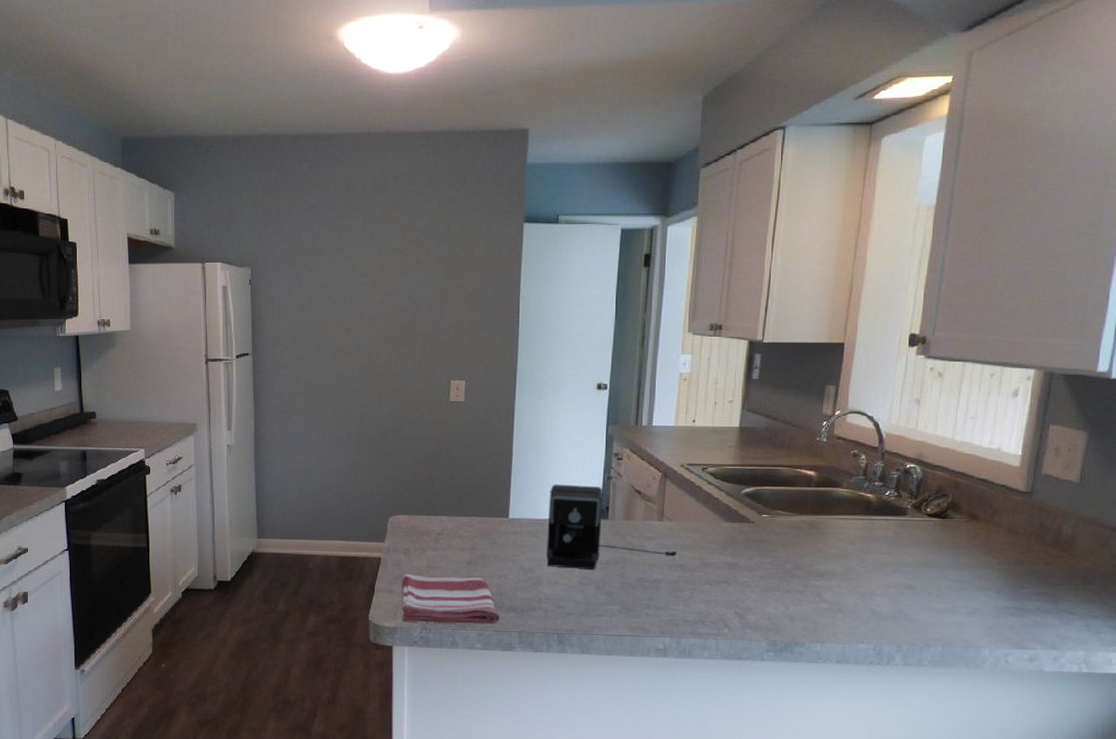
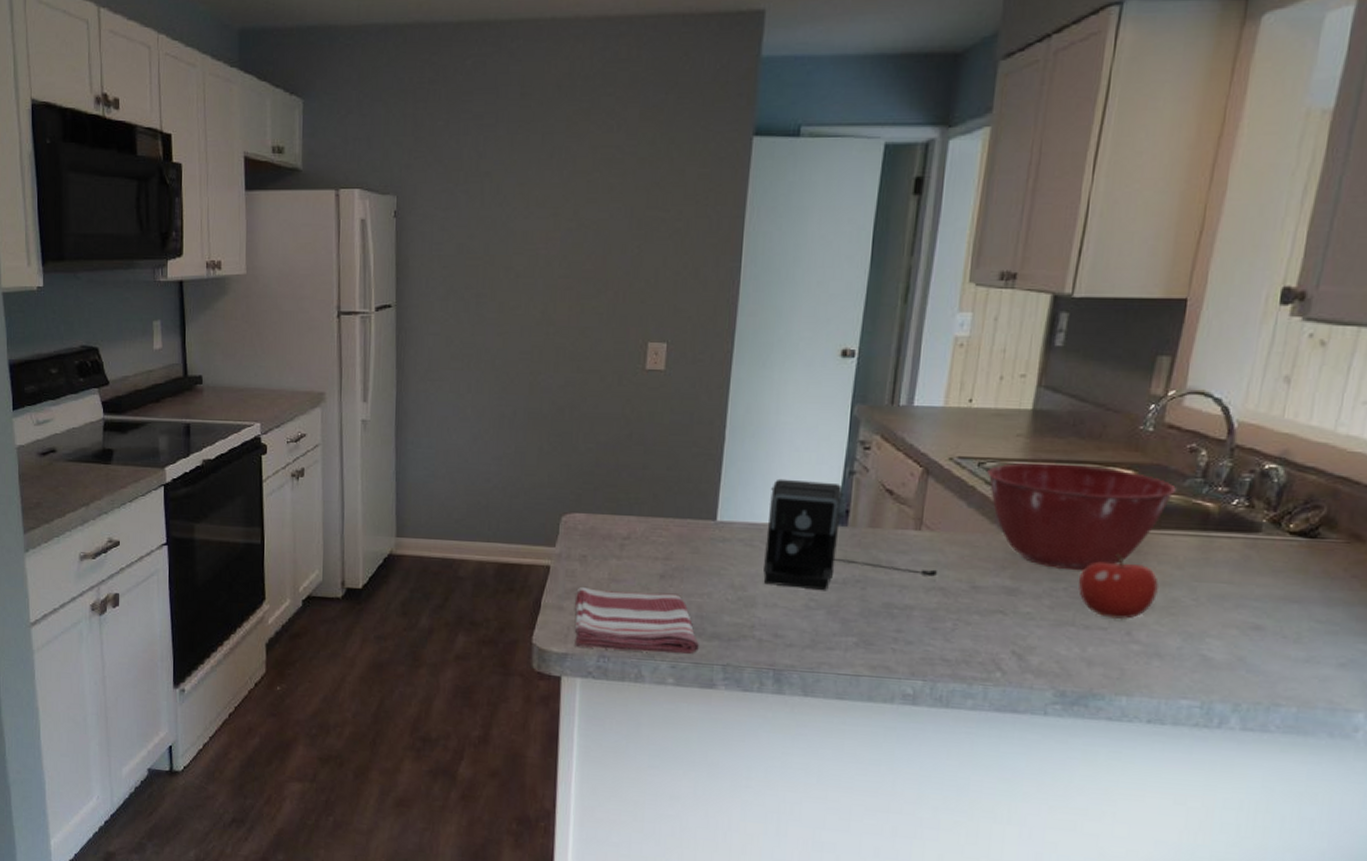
mixing bowl: none [709,467,845,549] -> present [987,463,1176,571]
fruit: none [781,534,838,585] -> present [1079,553,1158,620]

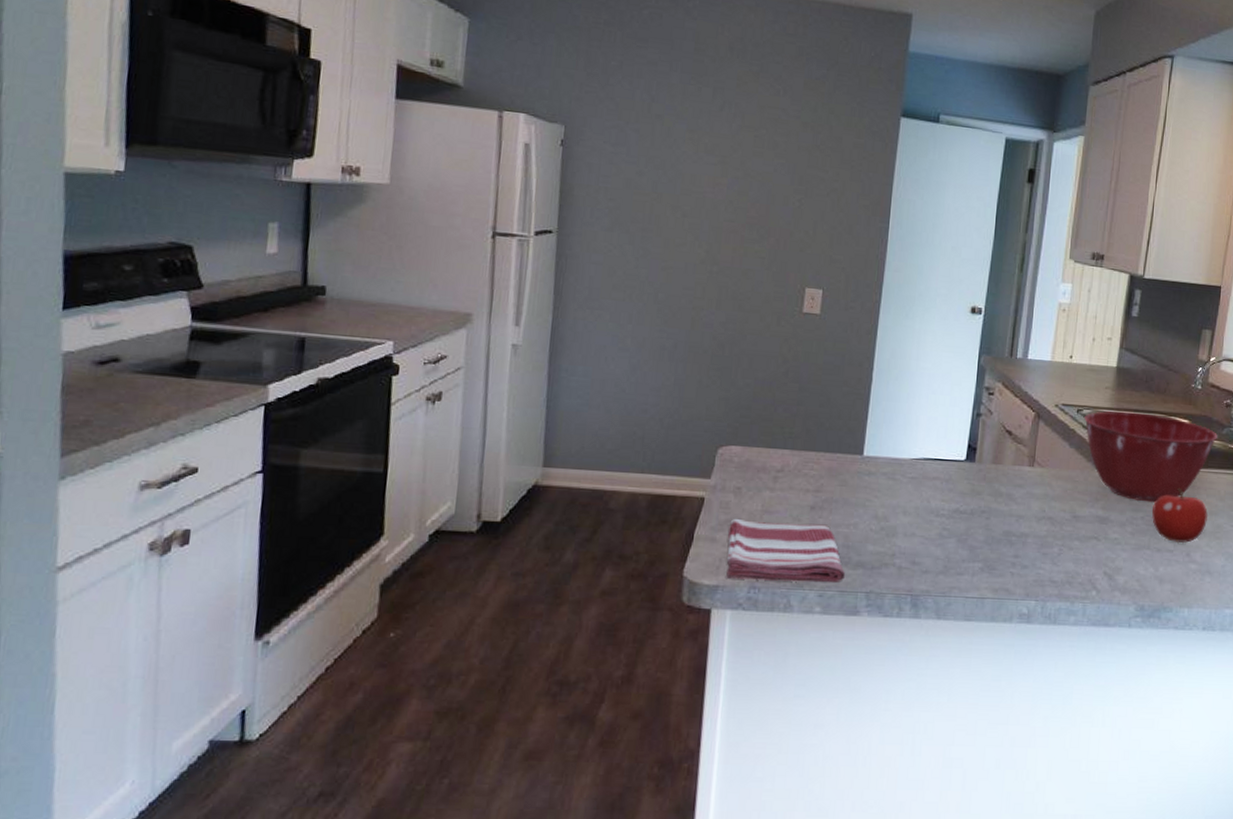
coffee maker: present [763,478,938,591] -> none [903,418,1047,521]

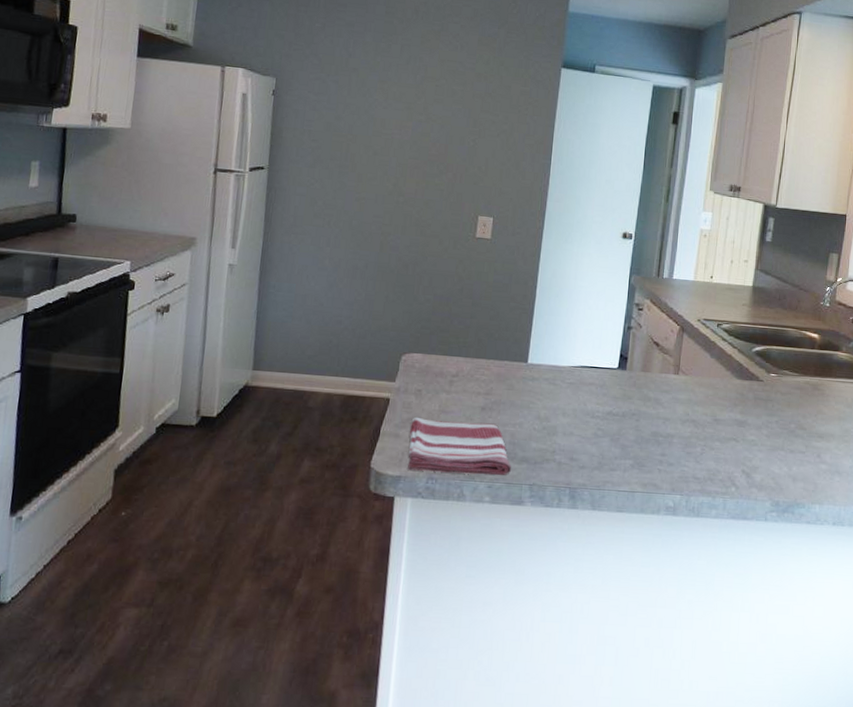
mixing bowl: present [1084,411,1217,503] -> none [724,326,845,408]
fruit: present [1152,487,1208,544] -> none [786,395,836,446]

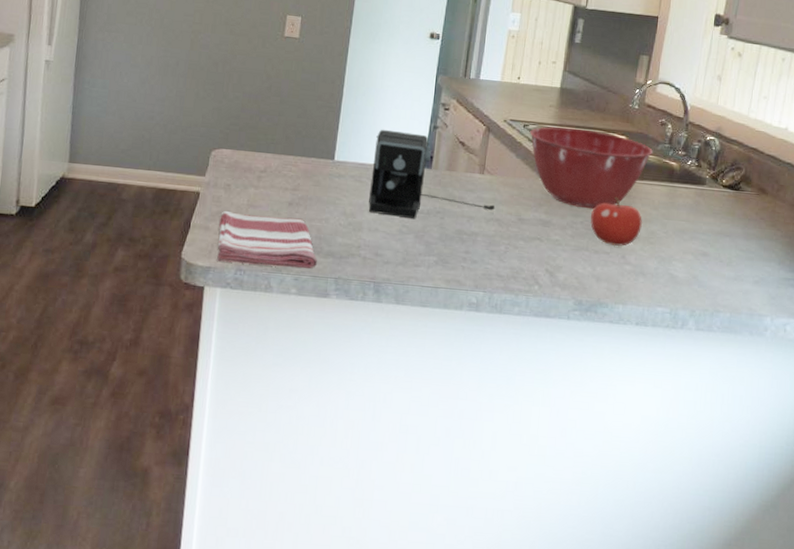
coffee maker: none [563,330,691,422] -> present [368,129,495,220]
mixing bowl: none [724,326,845,408] -> present [530,127,653,210]
fruit: none [786,395,836,446] -> present [591,196,642,247]

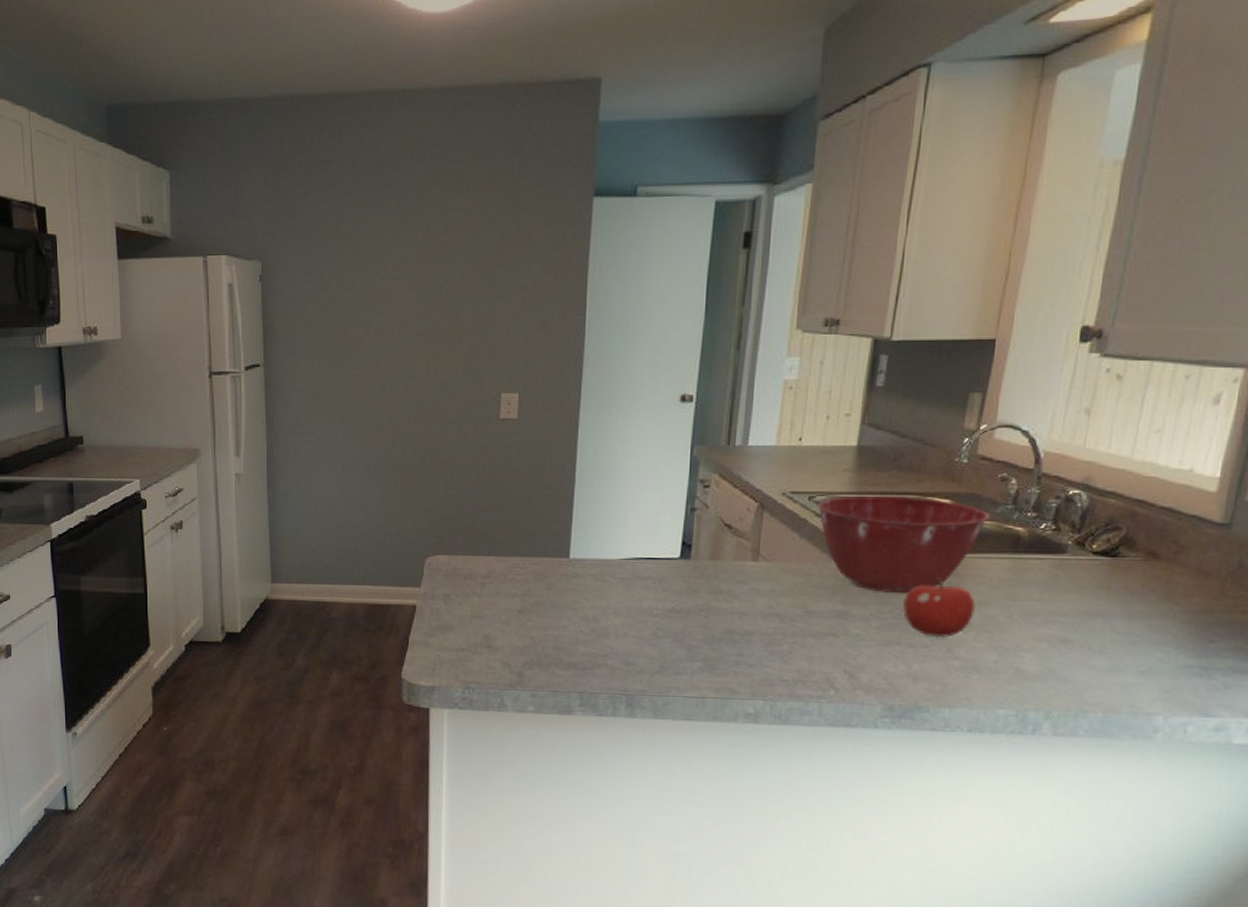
dish towel: present [217,211,317,269] -> none [441,625,556,683]
coffee maker: present [368,129,495,220] -> none [614,517,775,621]

